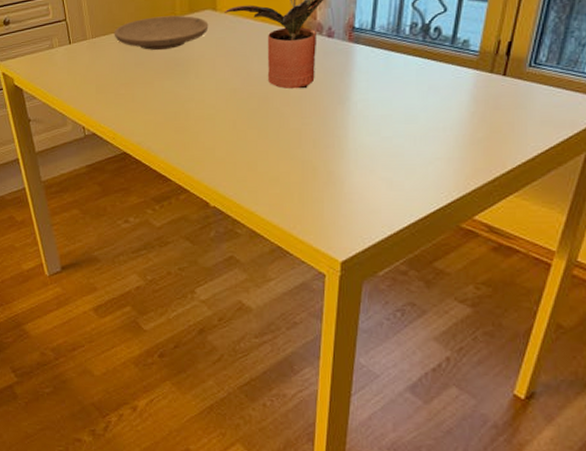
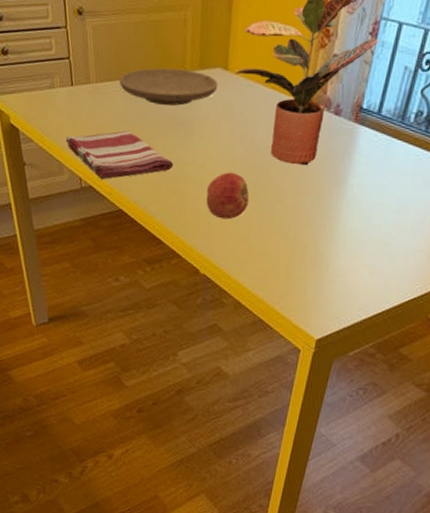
dish towel: none [67,78,173,127] -> present [65,131,174,180]
apple: none [209,104,252,150] -> present [206,172,249,220]

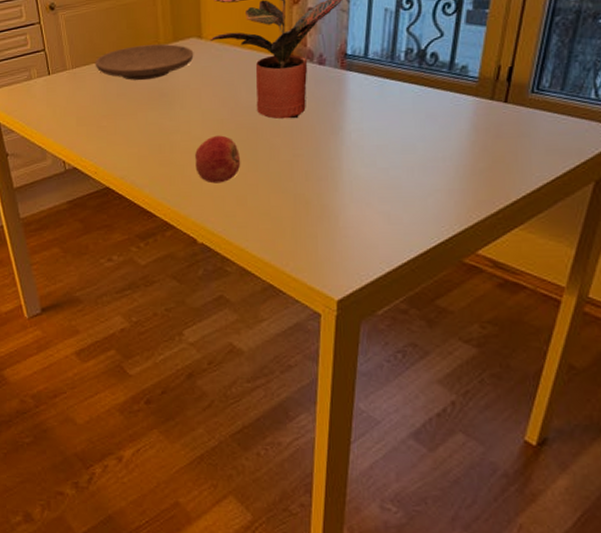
dish towel: present [65,131,174,180] -> none [46,109,157,160]

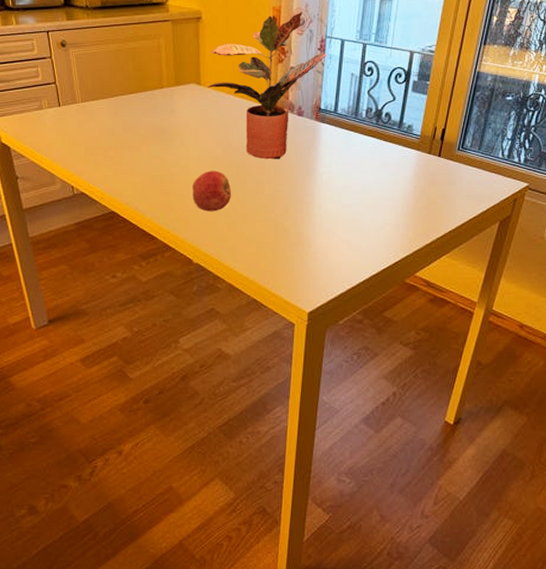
plate: present [95,44,194,80] -> none [103,86,193,117]

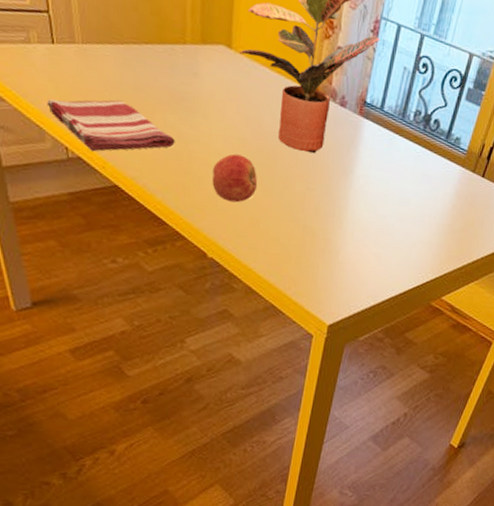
dish towel: none [56,142,159,187] -> present [47,99,175,152]

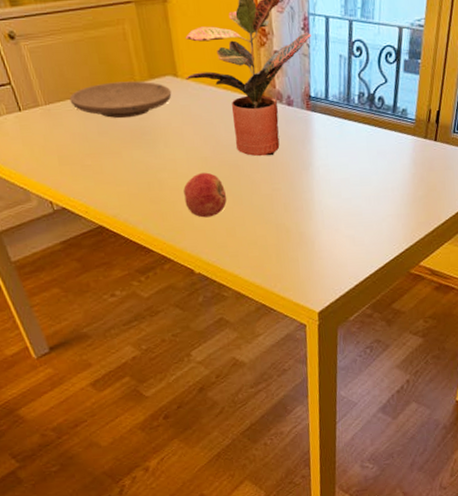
dish towel: present [47,99,175,152] -> none [25,148,145,200]
plate: none [110,35,222,80] -> present [69,81,172,118]

